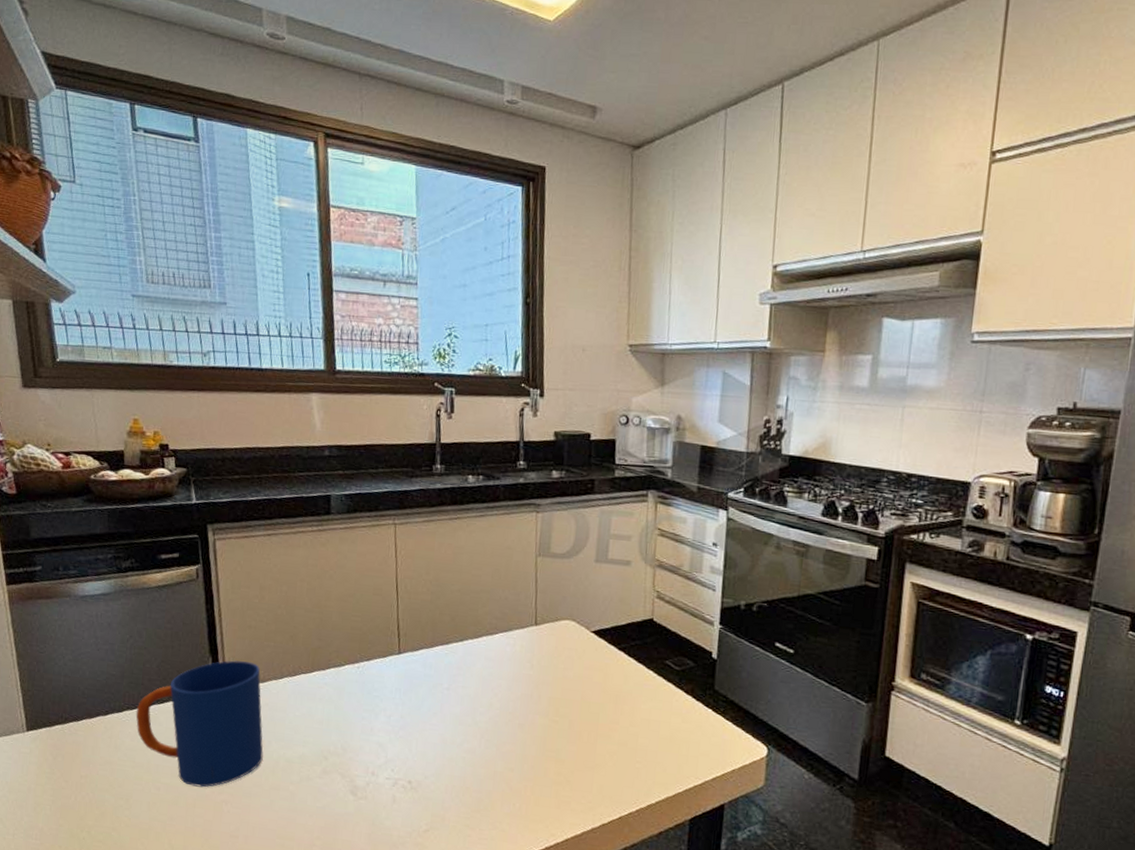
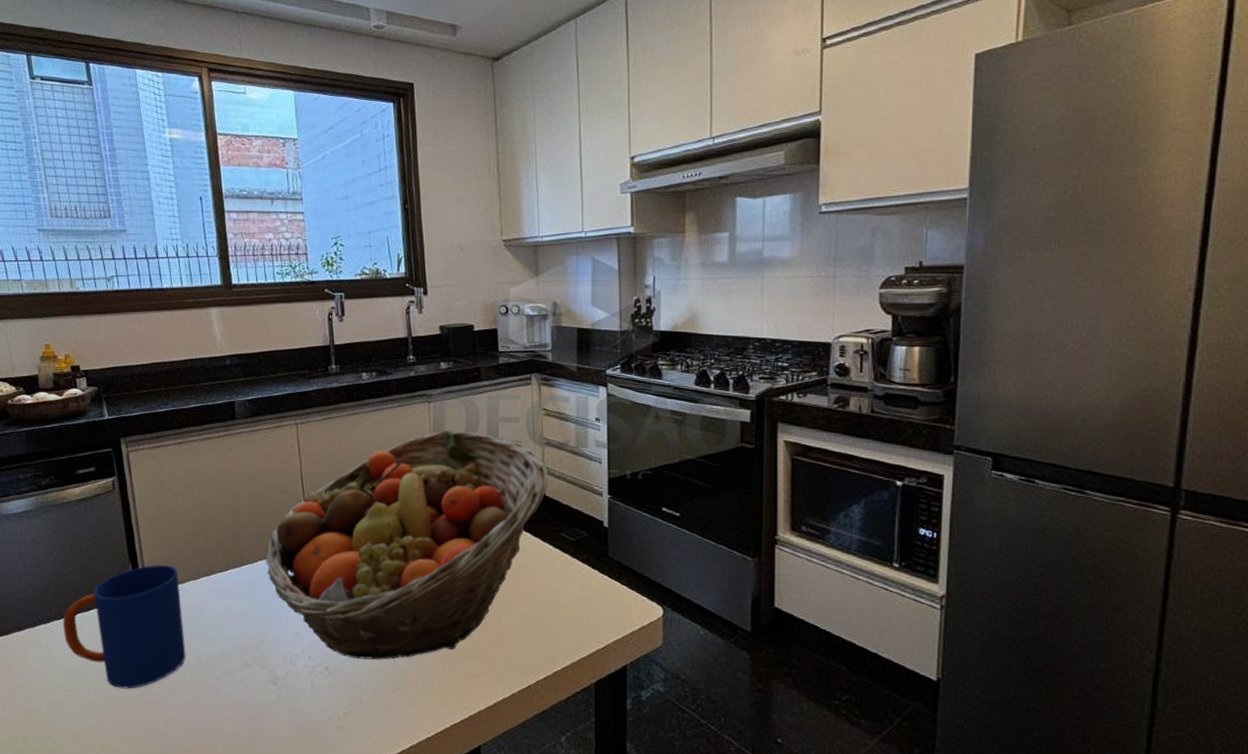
fruit basket: none [352,543,658,778] -> present [265,430,548,660]

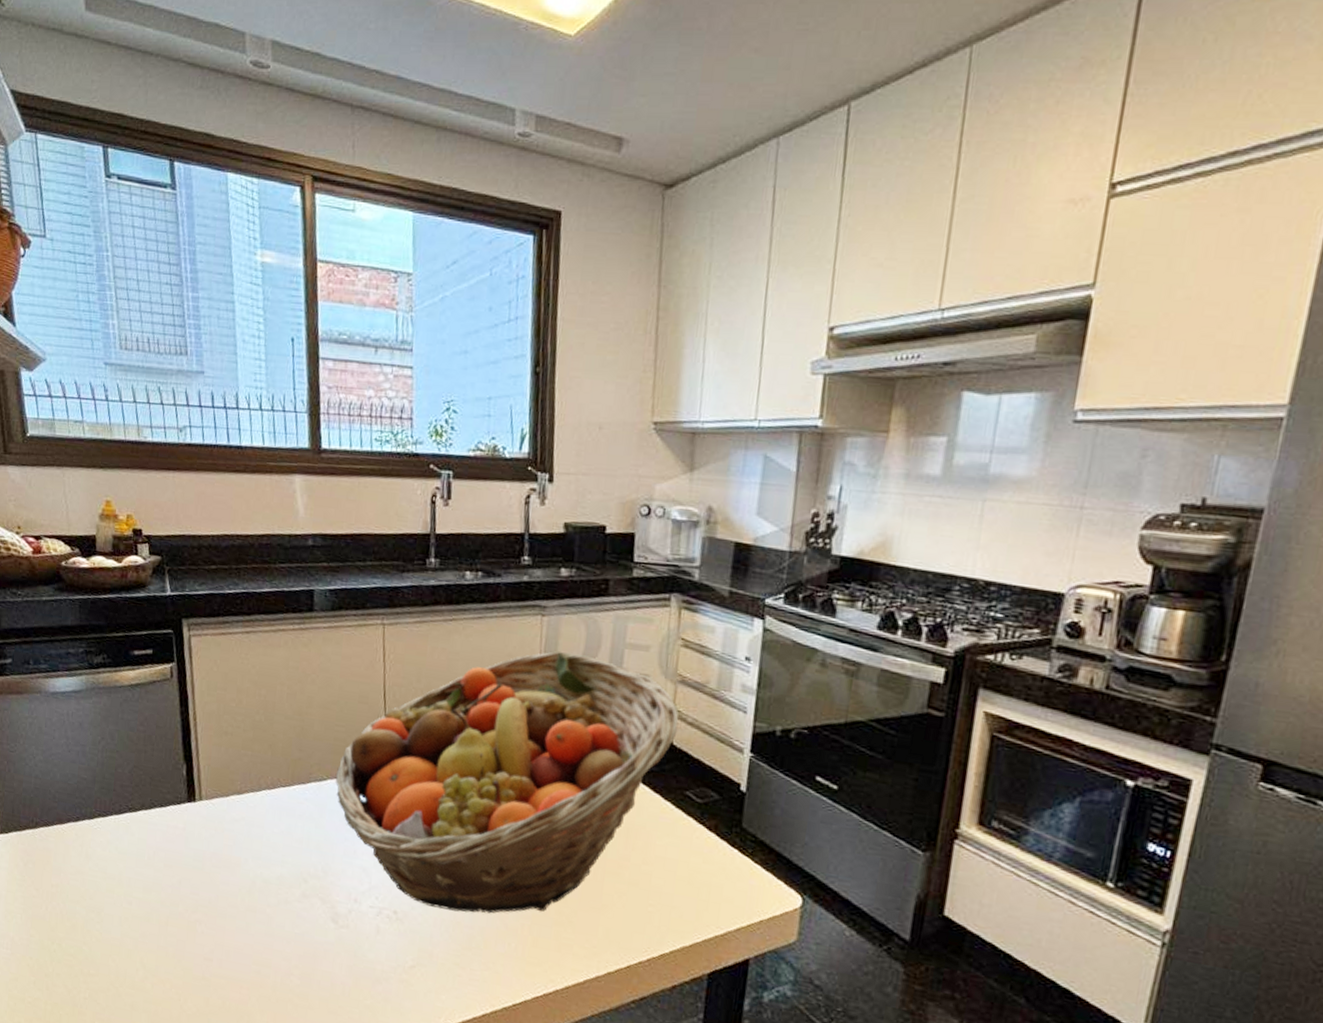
mug: present [62,565,186,689] -> none [107,769,239,905]

